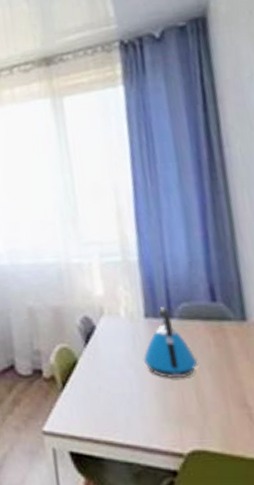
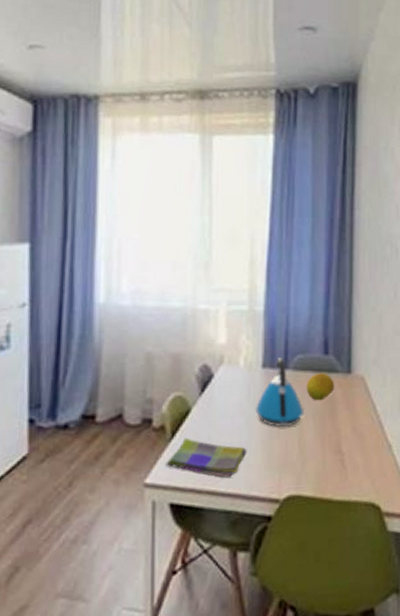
dish towel: none [60,388,141,428] -> present [166,437,247,477]
fruit: none [195,321,230,351] -> present [306,373,335,401]

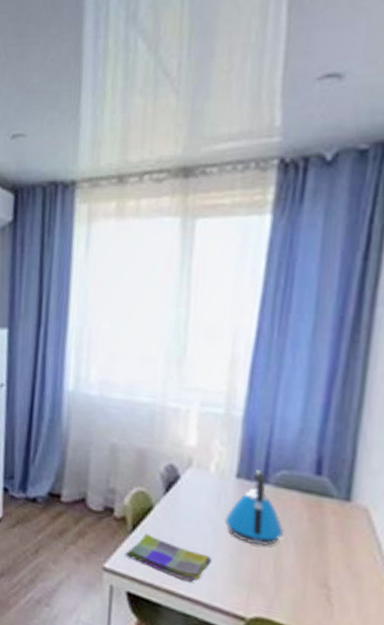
fruit: present [306,373,335,401] -> none [288,494,327,526]

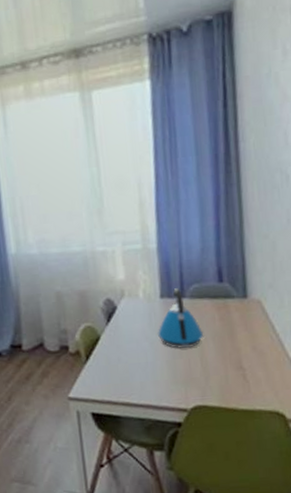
dish towel: present [125,533,212,582] -> none [84,360,154,392]

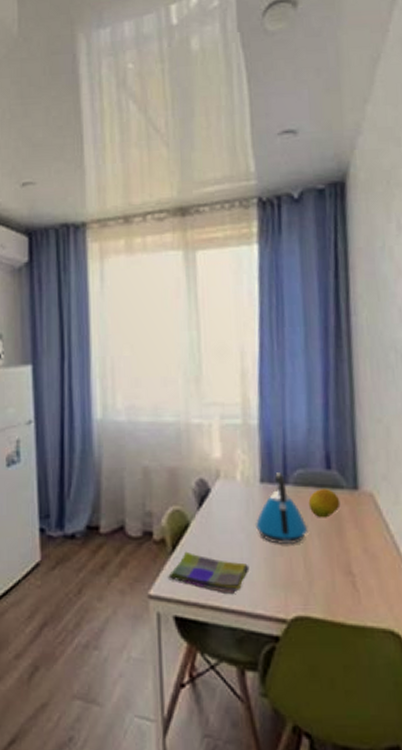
dish towel: none [84,360,154,392] -> present [168,551,250,593]
fruit: none [203,299,232,324] -> present [308,489,341,518]

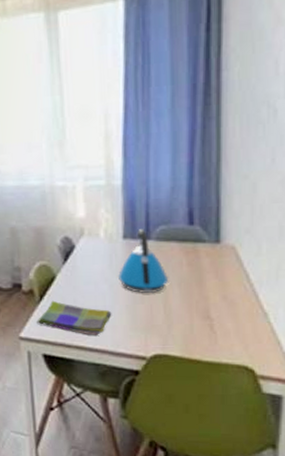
fruit: present [308,489,341,518] -> none [170,243,202,270]

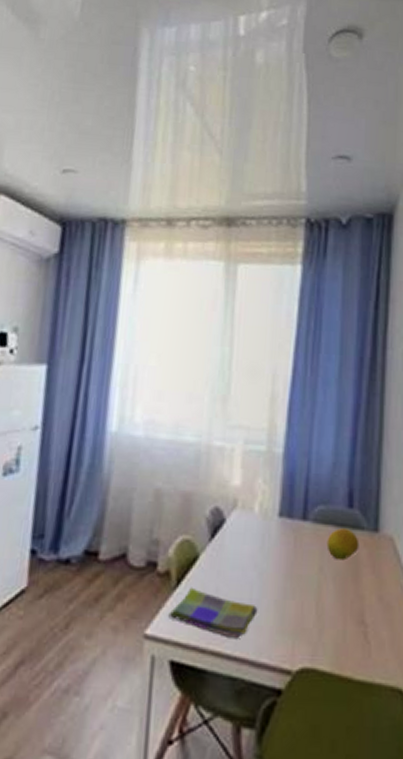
kettle: present [117,229,169,294] -> none [268,507,324,588]
fruit: none [170,243,202,270] -> present [326,528,360,561]

